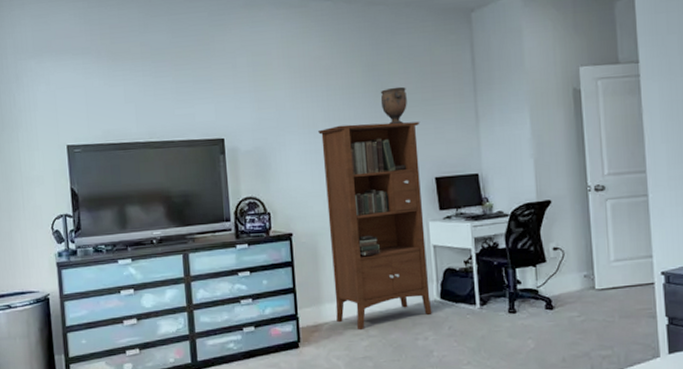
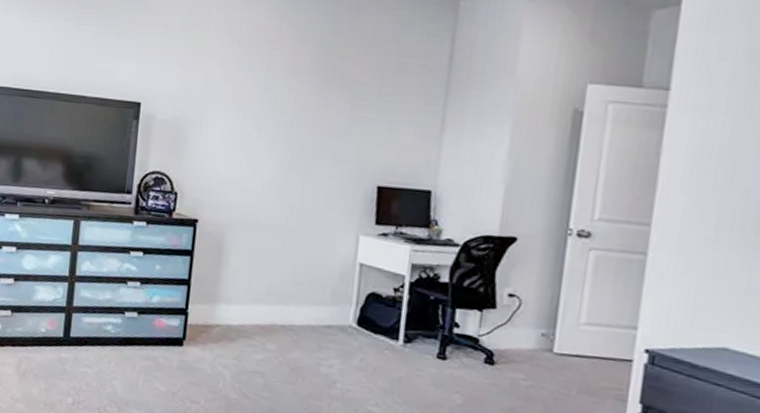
bookcase: present [317,121,432,331] -> none [230,108,372,342]
decorative urn: present [380,86,407,125] -> none [328,74,362,119]

